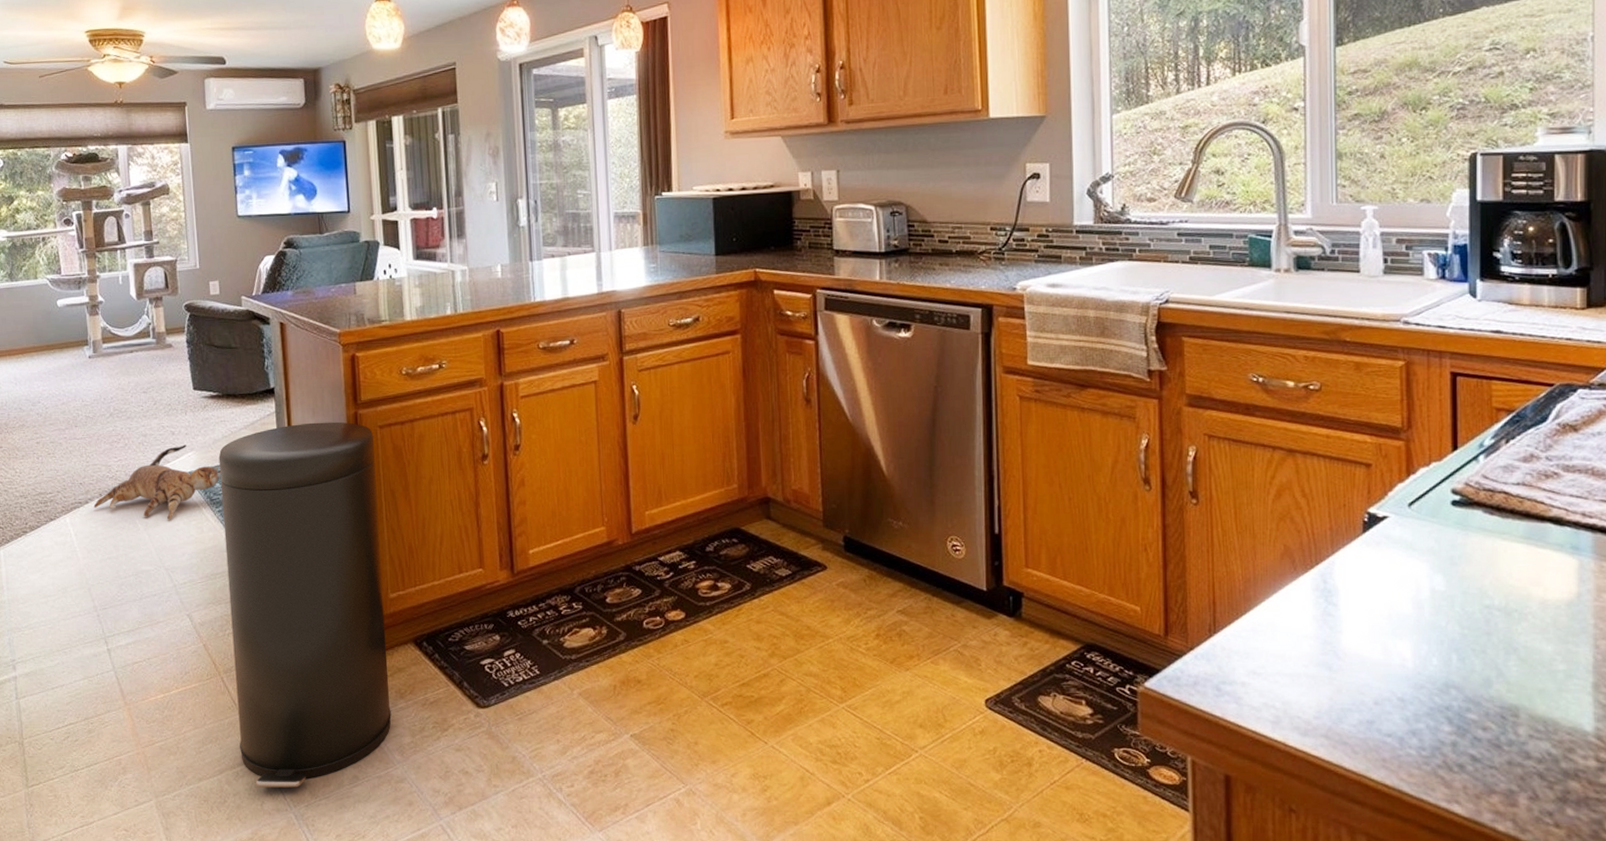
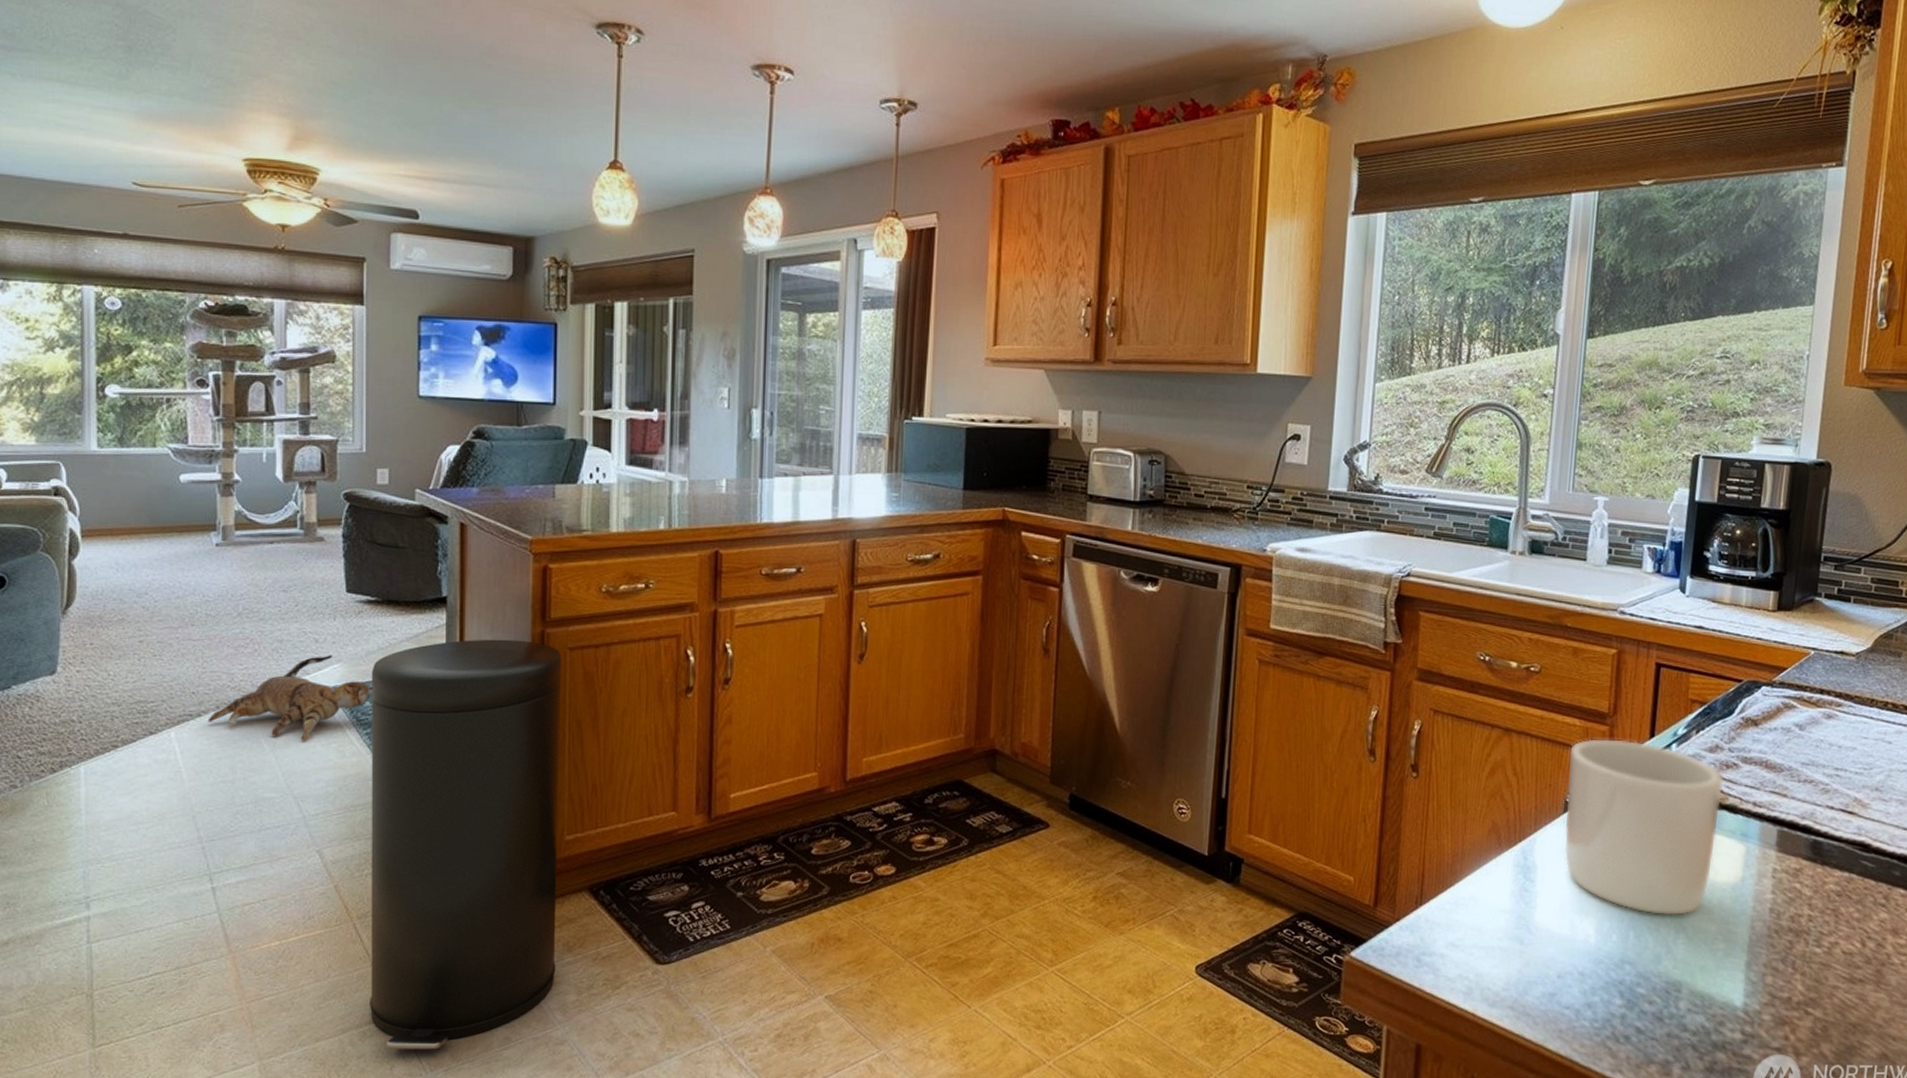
mug: none [1361,453,1545,637] -> present [1564,738,1724,916]

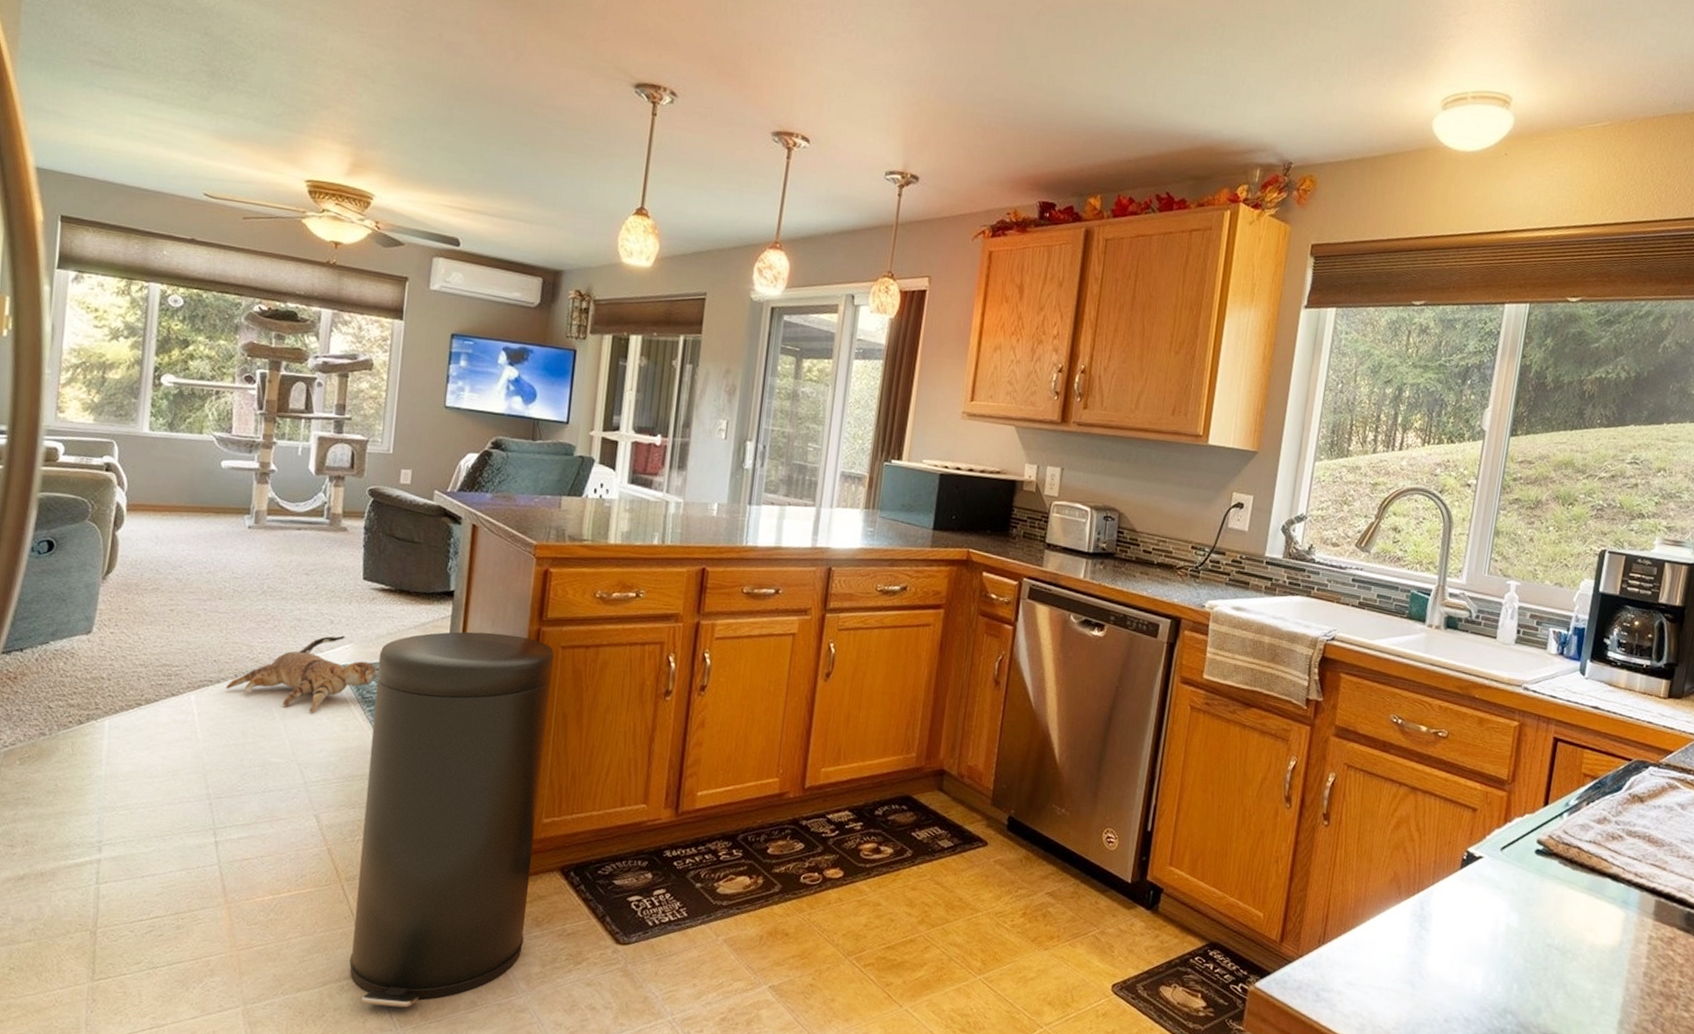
mug: present [1564,738,1724,916] -> none [1458,802,1609,973]

